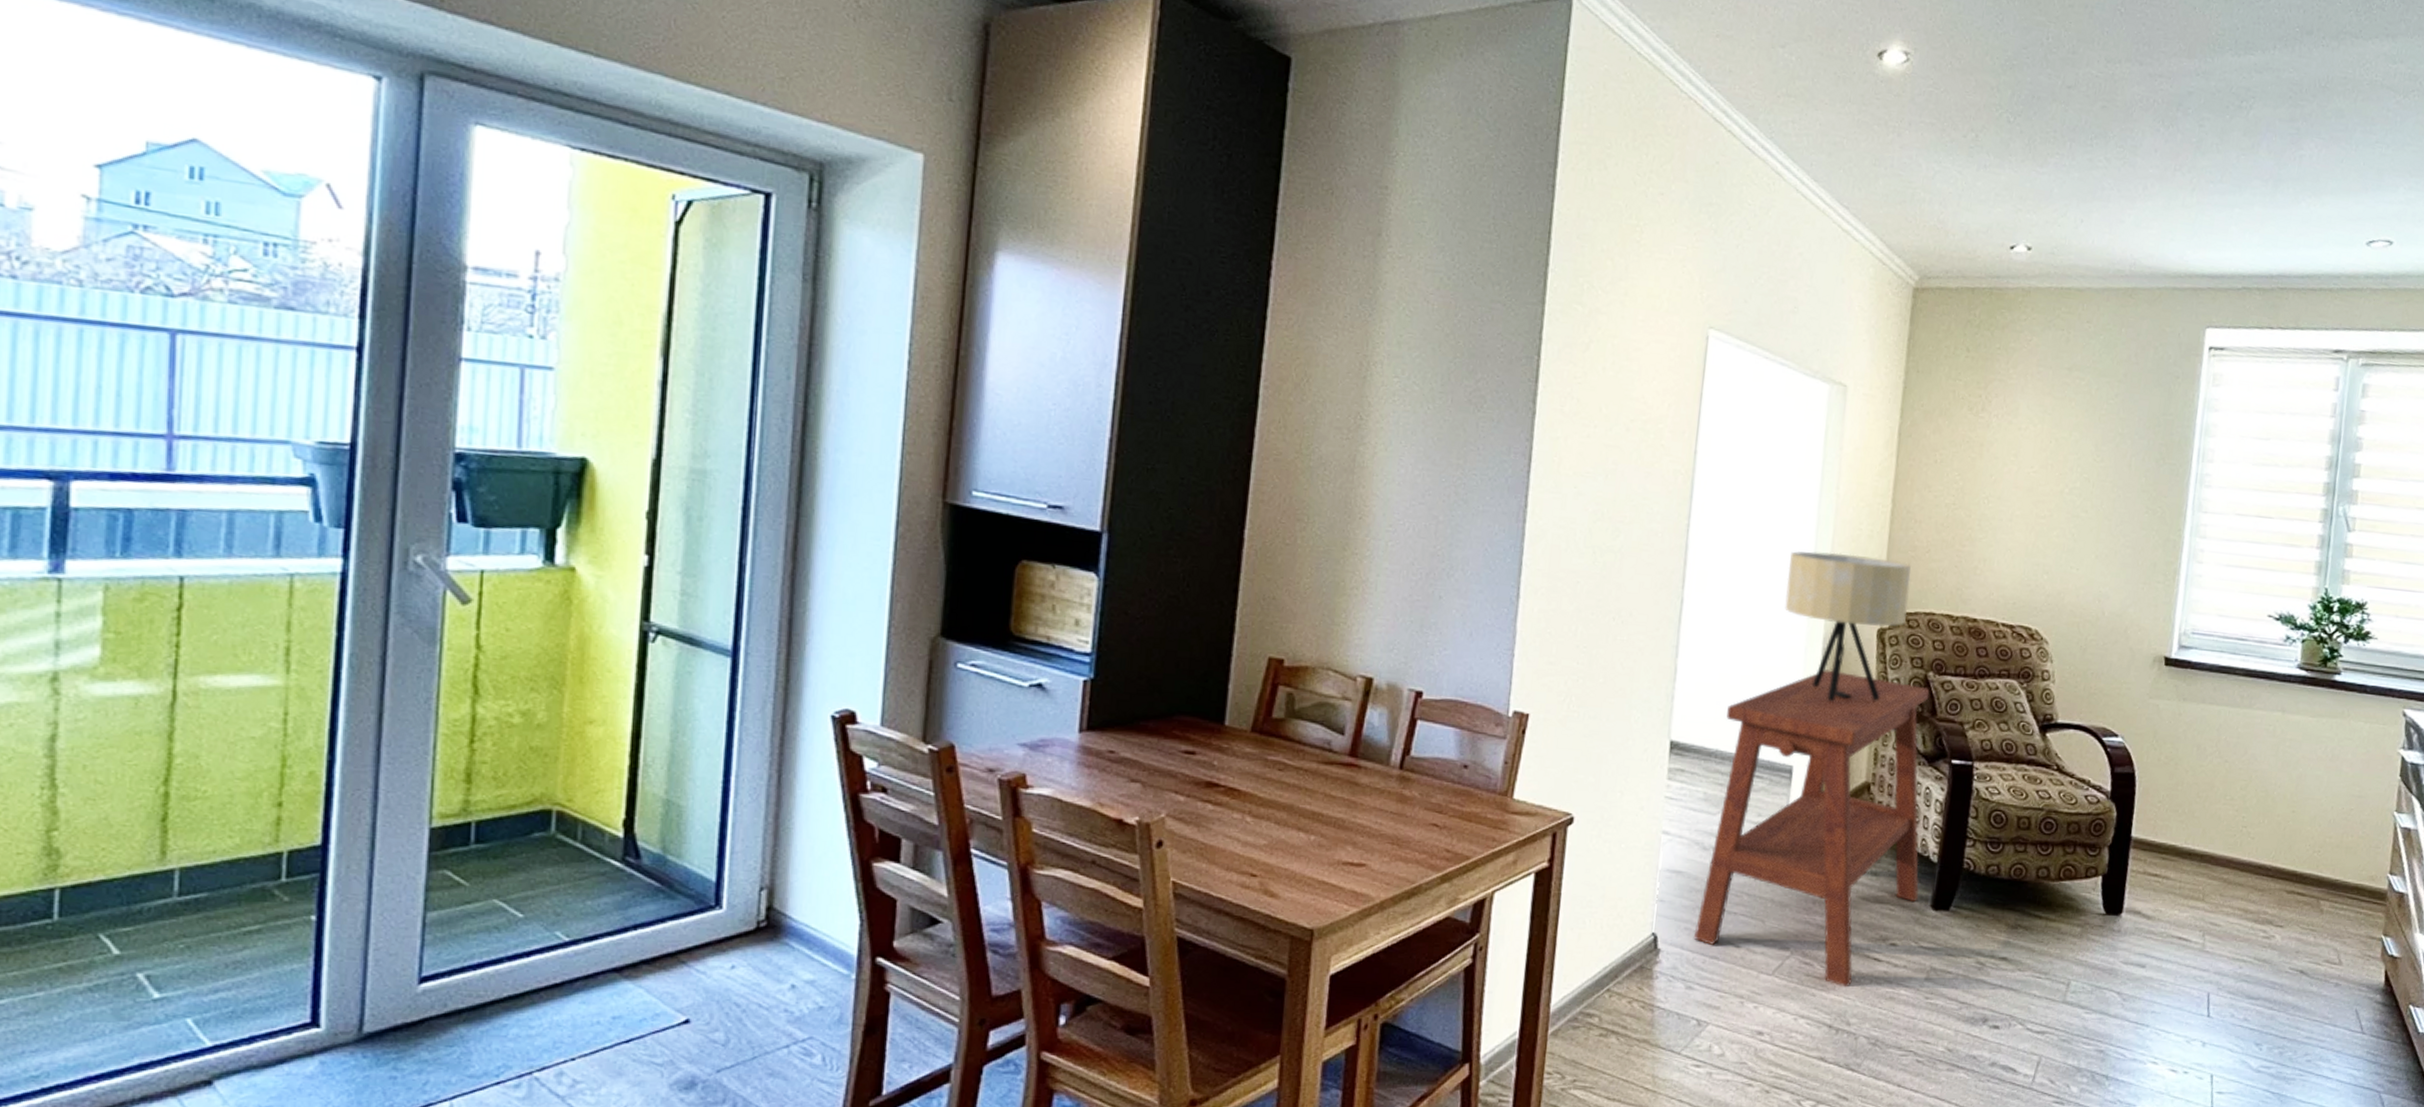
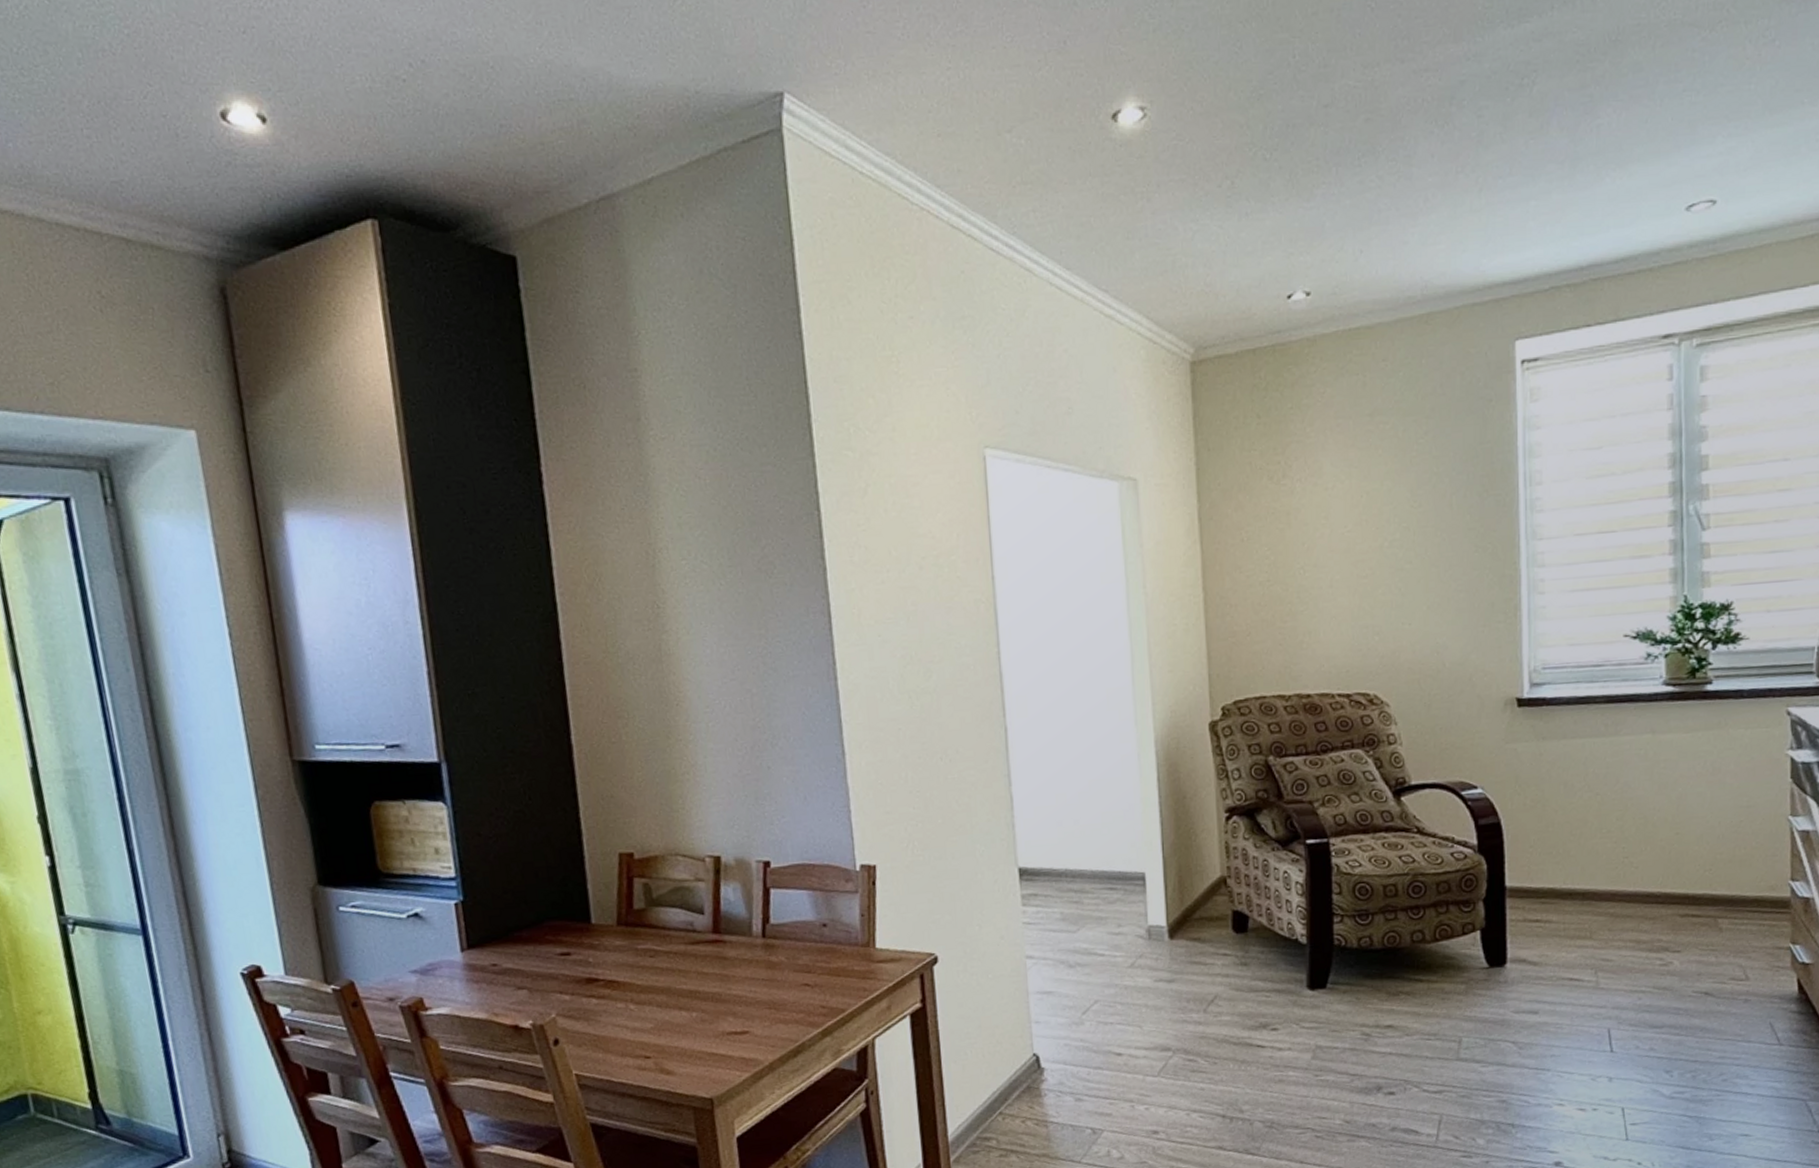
side table: present [1693,669,1930,988] -> none [1070,771,1293,1077]
table lamp: present [1785,551,1911,702] -> none [1107,649,1237,803]

